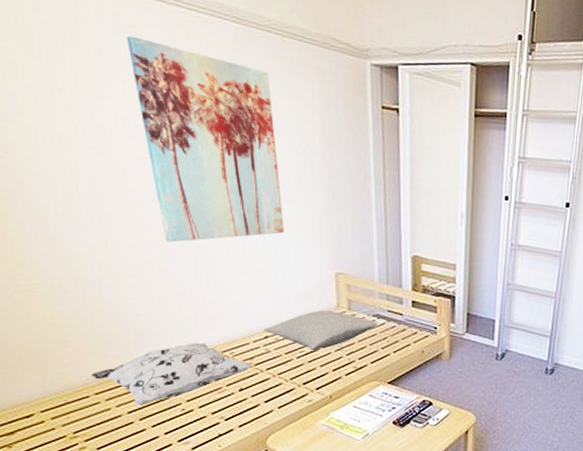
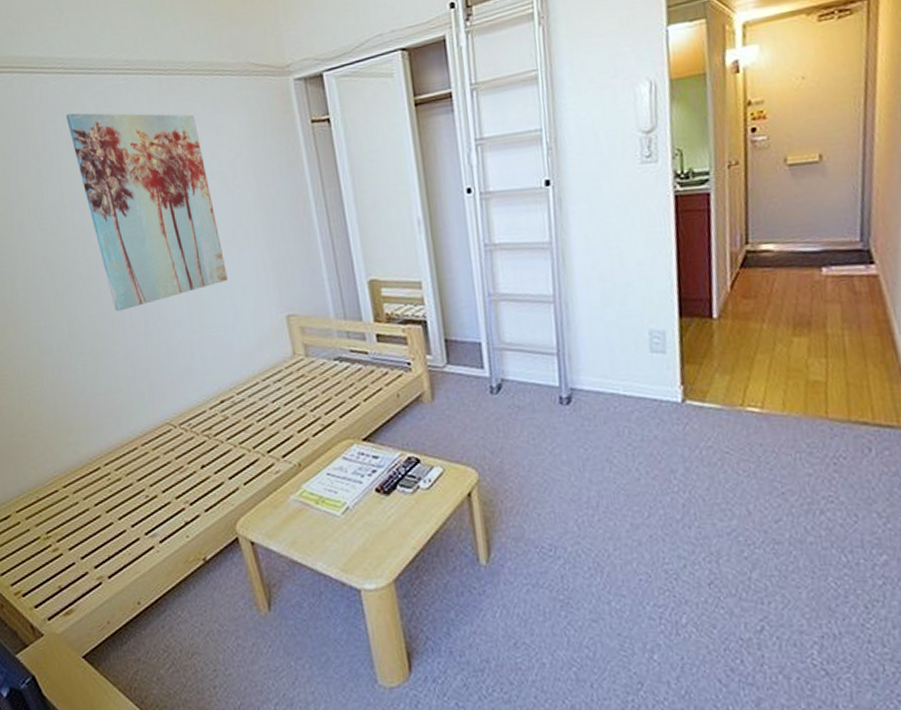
decorative pillow: present [91,342,253,406] -> none [58,416,212,496]
pillow: present [263,310,378,351] -> none [218,360,341,411]

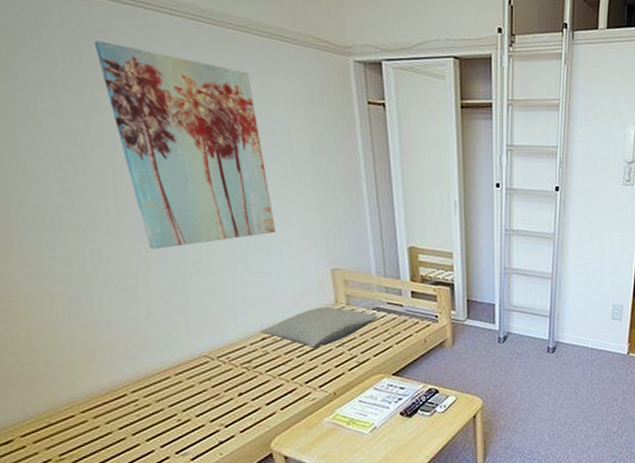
pillow: none [218,360,341,411] -> present [260,307,378,349]

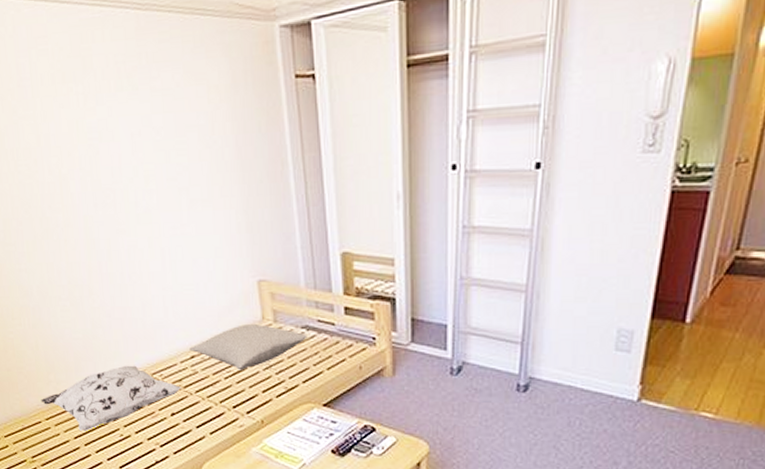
decorative pillow: none [76,350,251,421] -> present [41,365,182,431]
wall art: present [93,40,275,250] -> none [39,46,201,261]

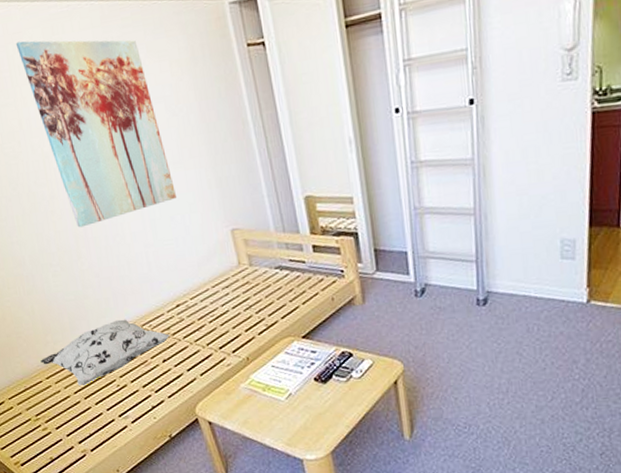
wall art: none [39,46,201,261] -> present [15,40,176,228]
pillow: present [189,324,307,371] -> none [174,269,282,314]

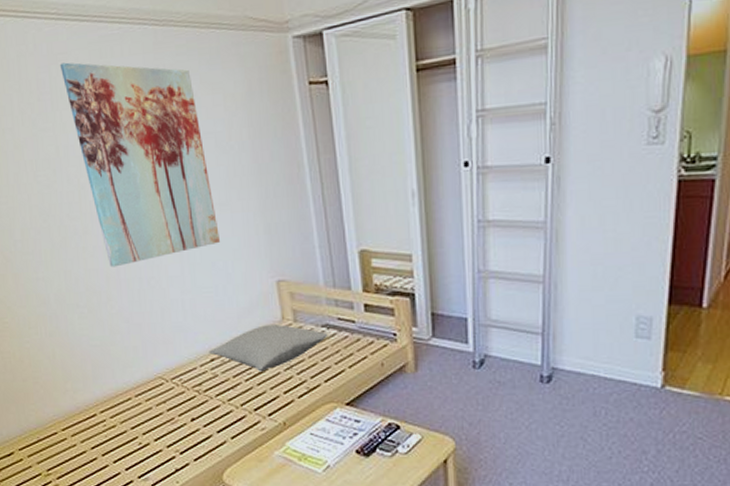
decorative pillow: present [40,319,171,386] -> none [57,370,202,441]
pillow: none [174,269,282,314] -> present [209,324,328,372]

